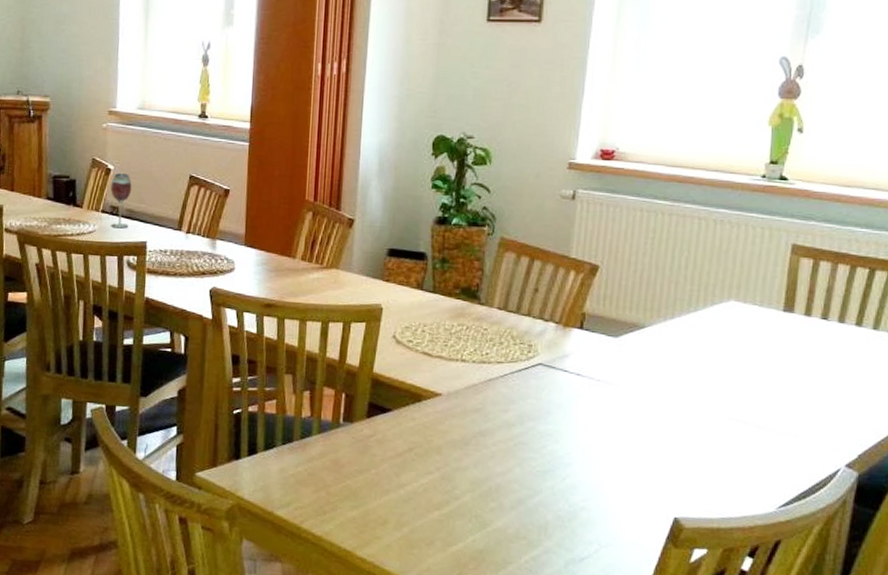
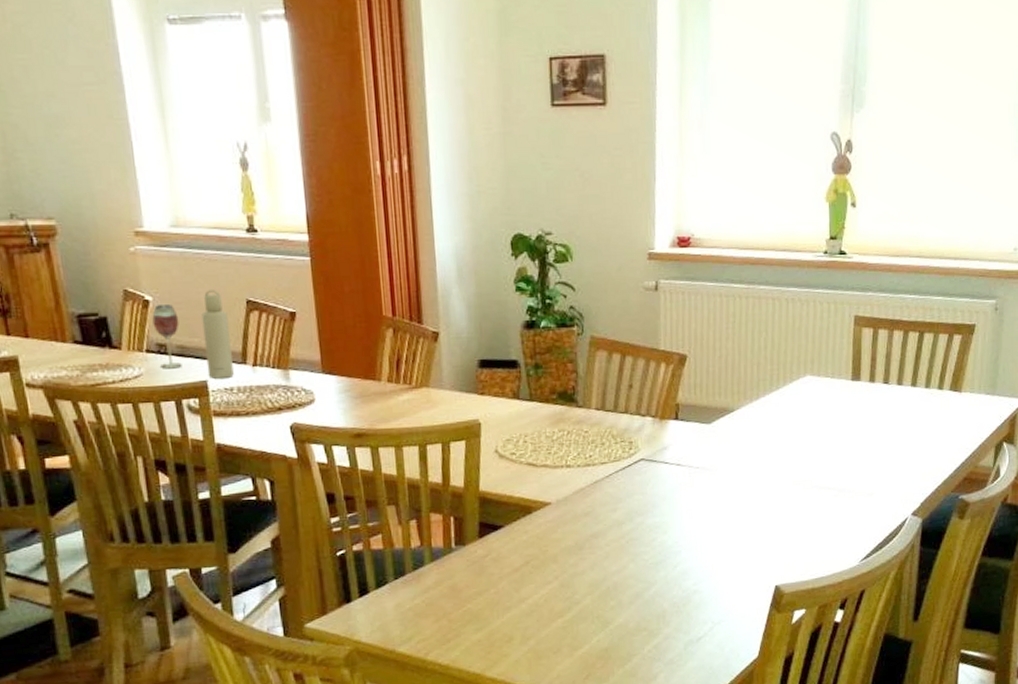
bottle: none [148,164,172,241] -> present [201,289,234,379]

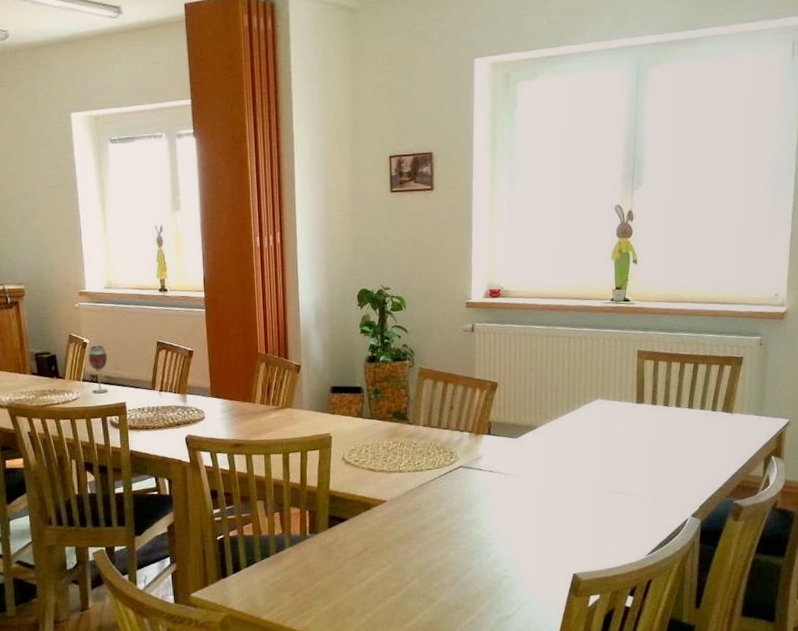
bottle: present [201,289,234,379] -> none [124,334,145,401]

